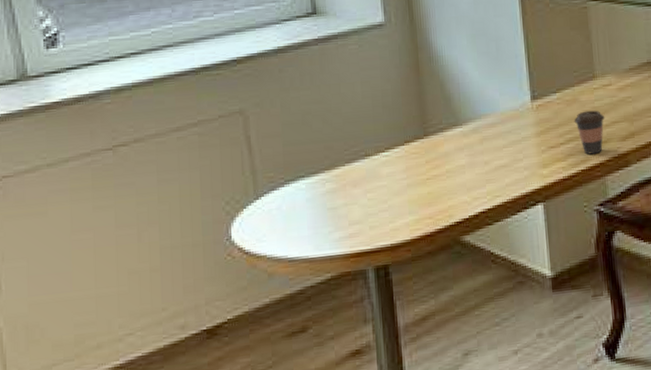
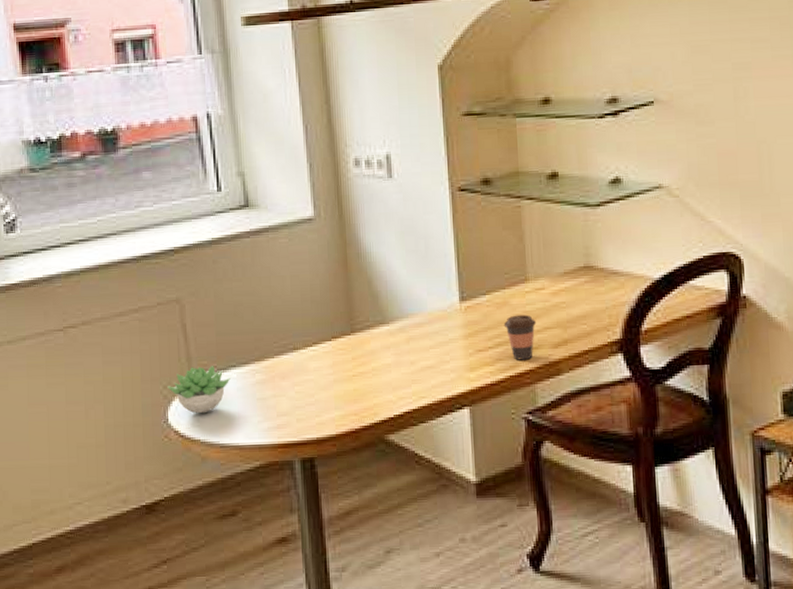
succulent plant: none [230,177,299,228] -> present [167,366,230,414]

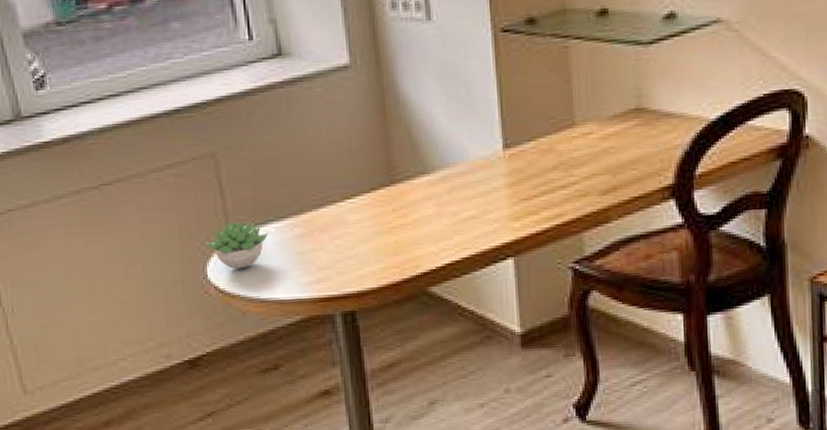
coffee cup: present [503,314,537,360] -> none [549,160,584,209]

